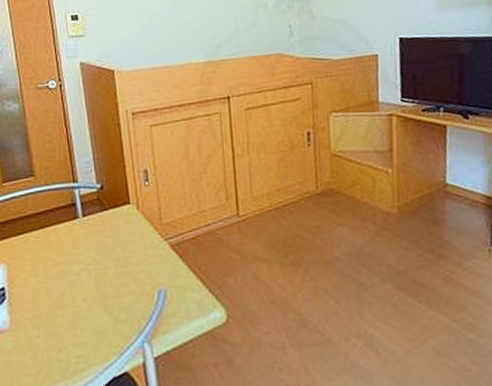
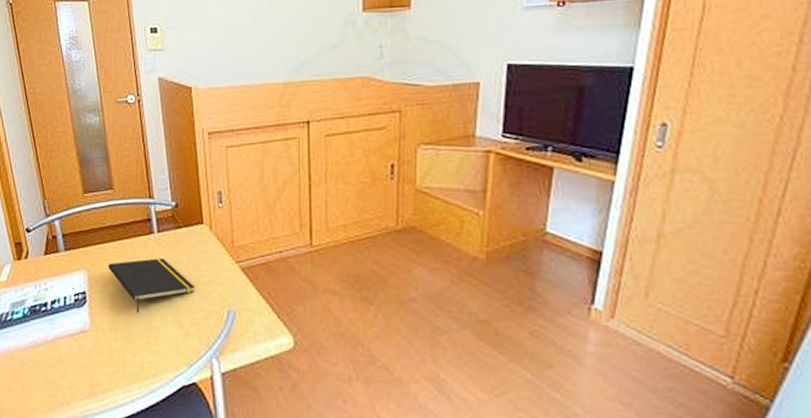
notepad: none [29,243,123,306] -> present [108,258,194,314]

